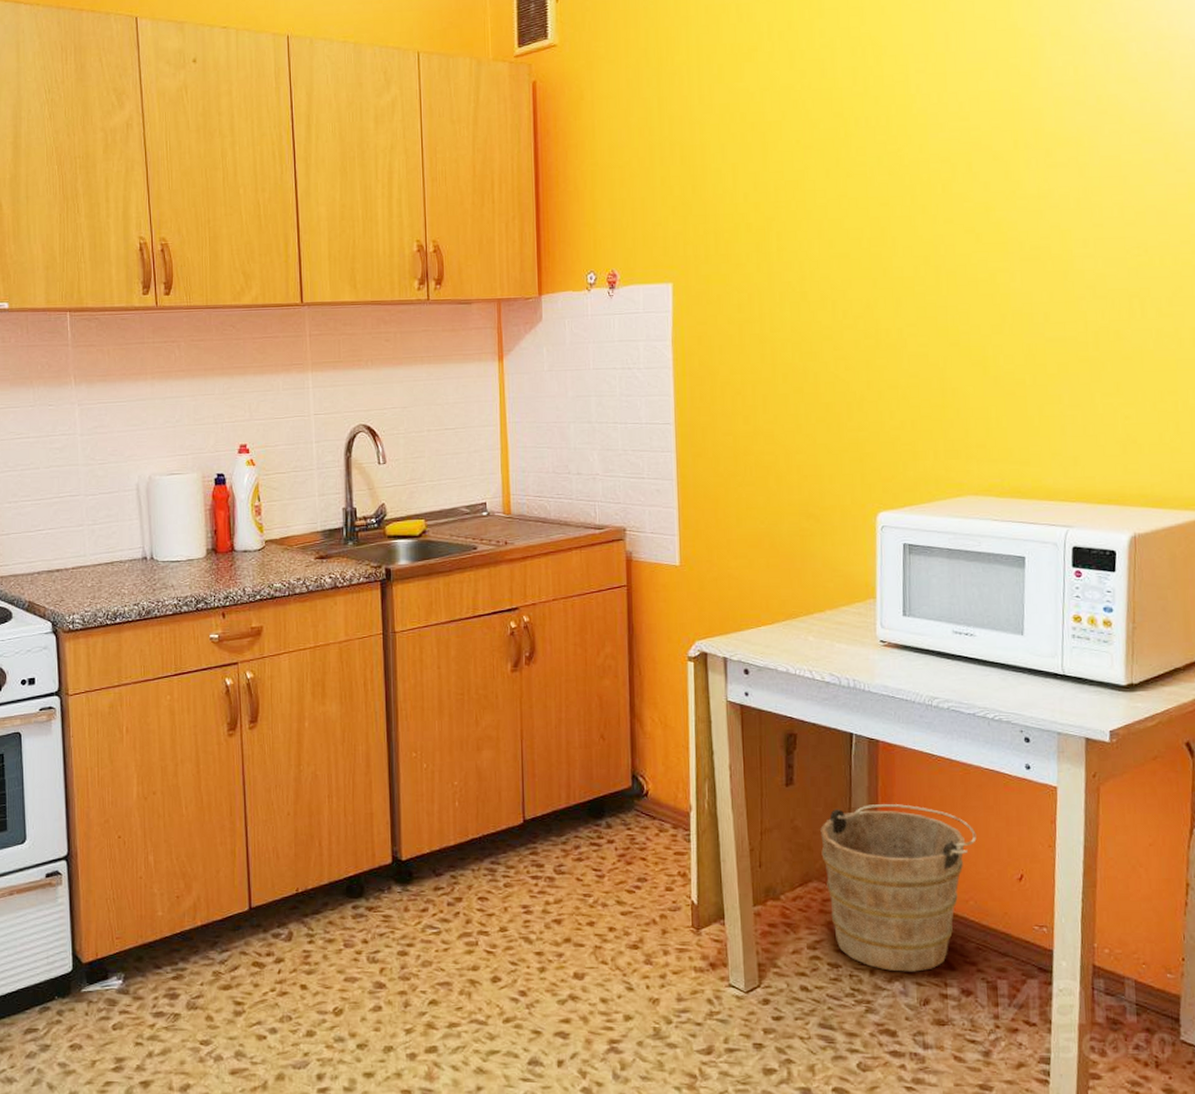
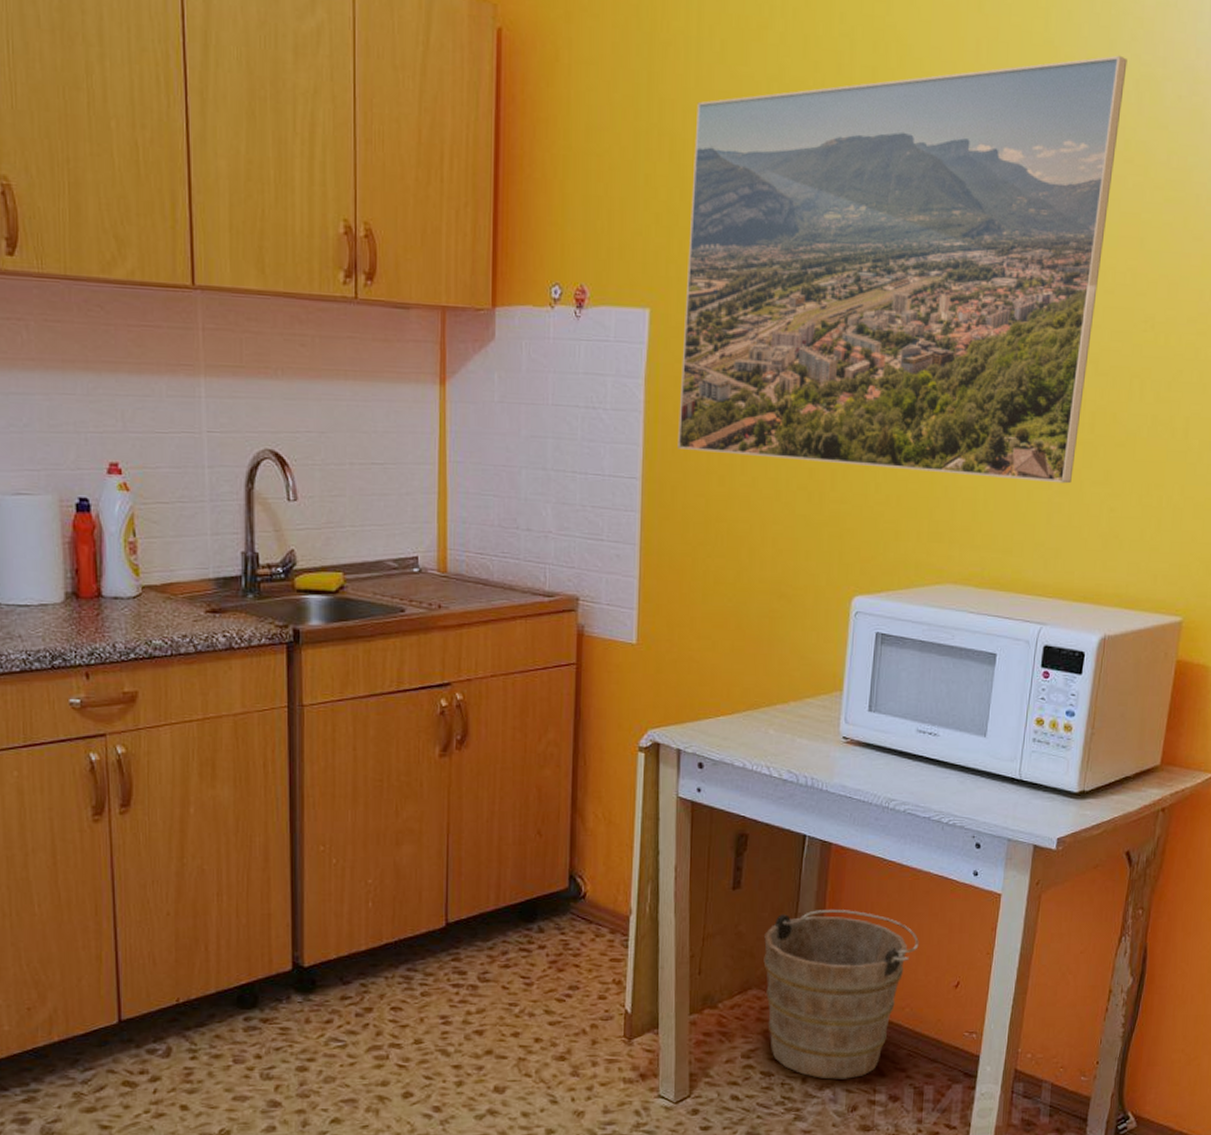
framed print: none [701,27,1090,398] -> present [678,55,1127,484]

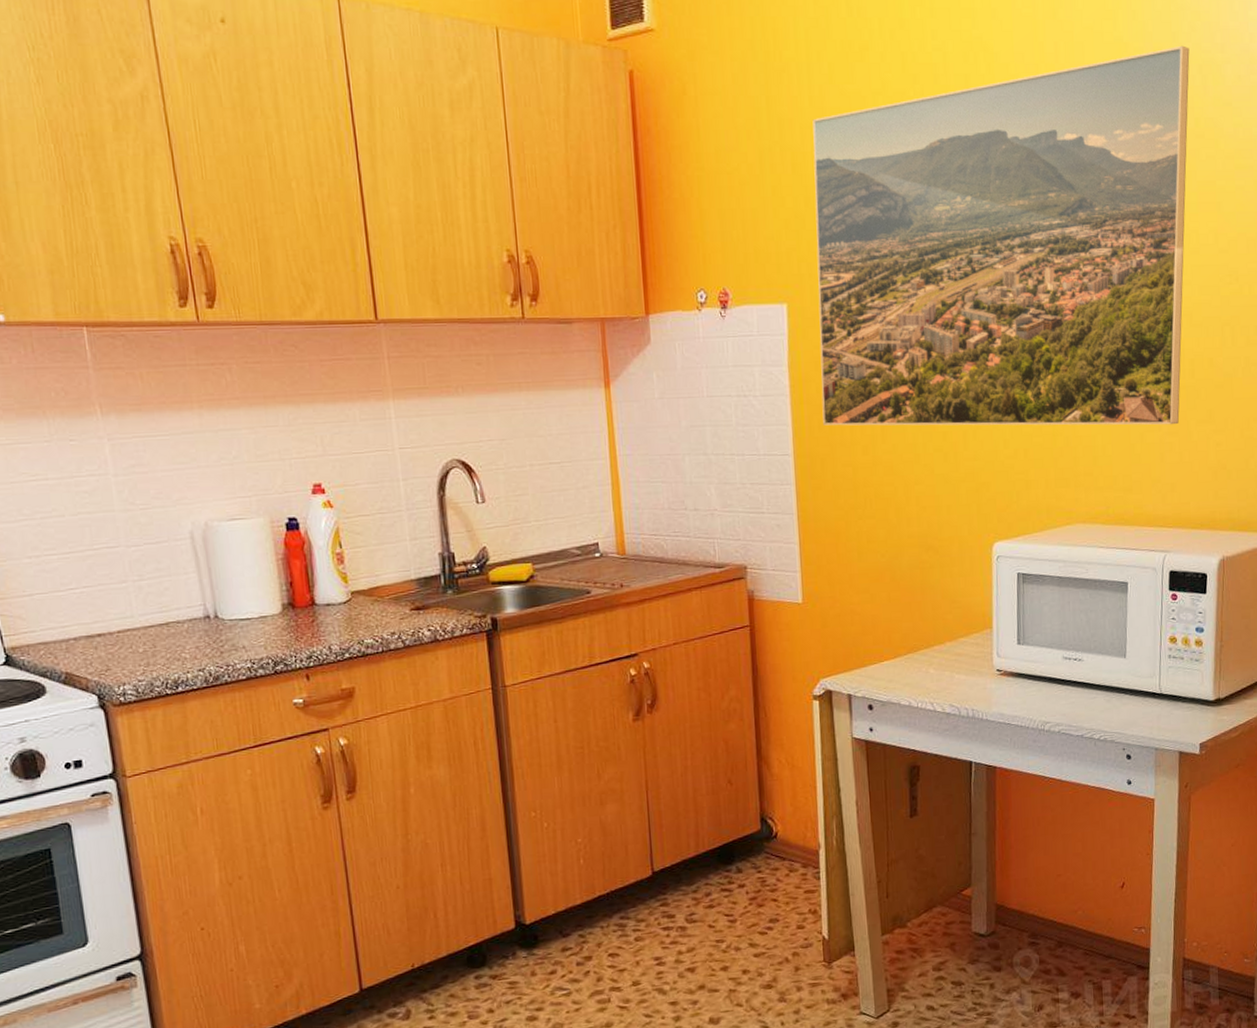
bucket: present [763,910,919,1079] -> none [943,826,1084,983]

